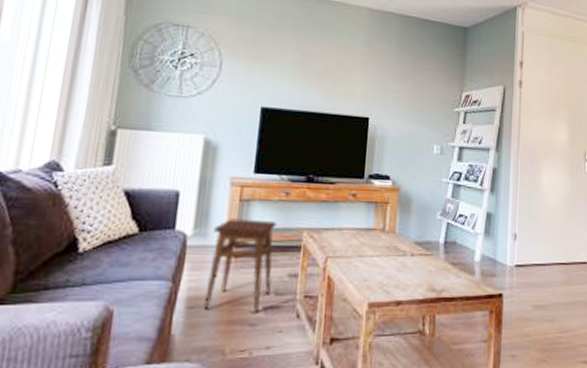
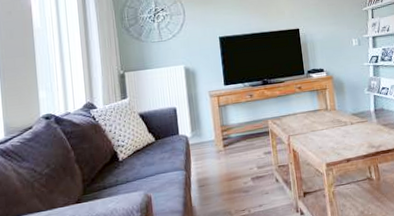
stool: present [203,218,277,313] -> none [204,117,254,187]

